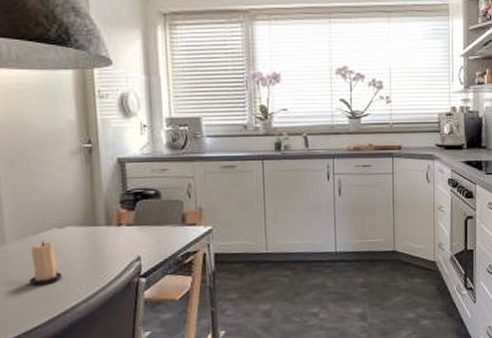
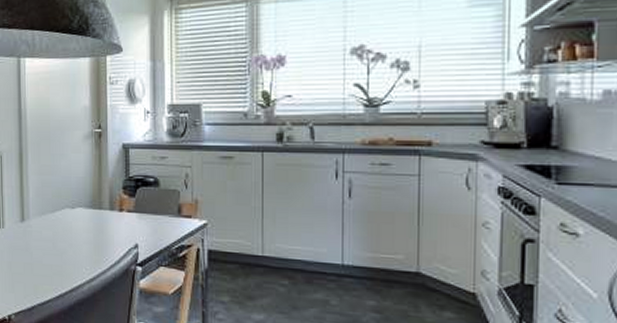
candle: present [29,241,63,286] -> none [45,219,71,262]

